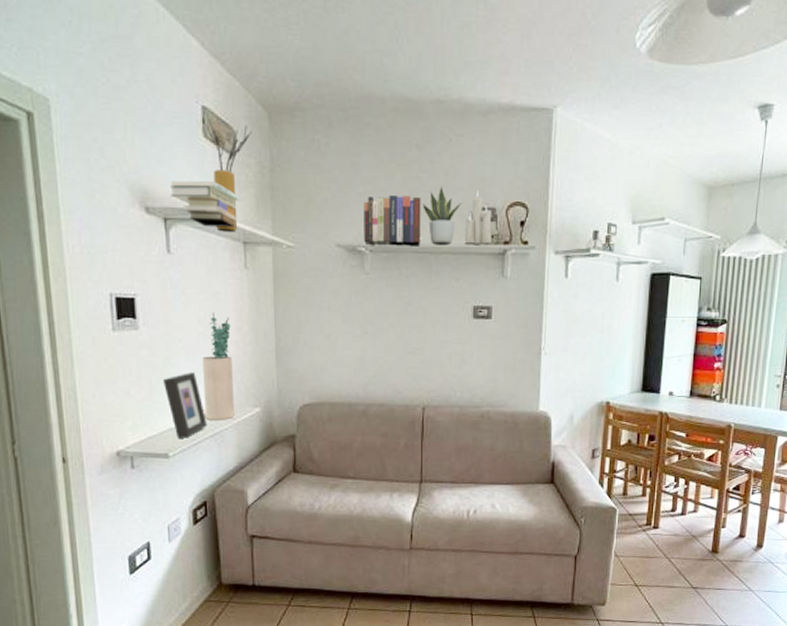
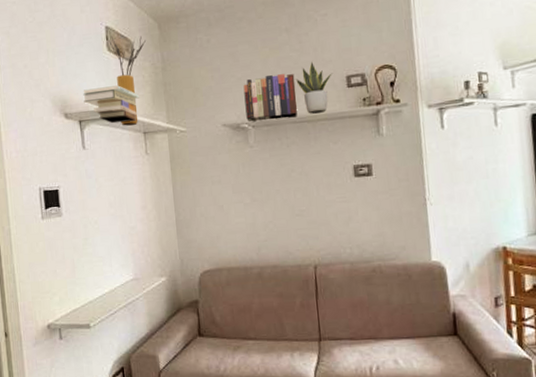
picture frame: present [163,372,207,438] -> none [83,249,121,310]
vase: present [202,312,235,422] -> none [114,195,144,293]
candle: present [464,190,492,245] -> none [337,59,365,111]

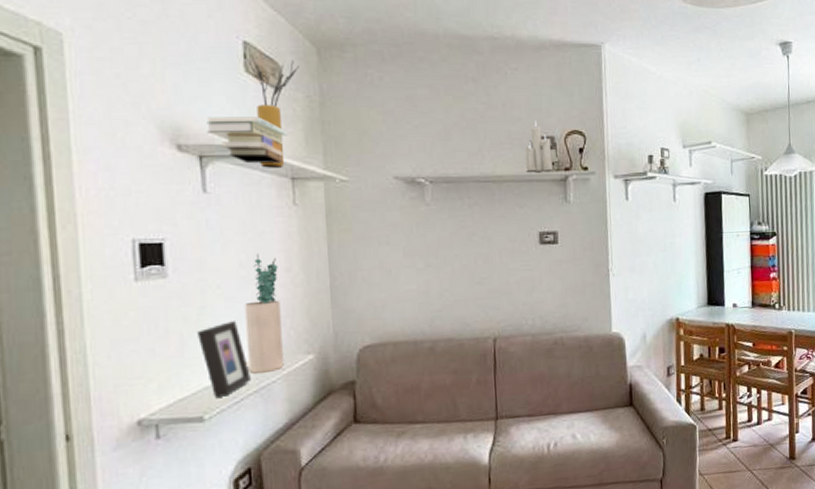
picture frame: none [83,249,121,310] -> present [198,321,251,398]
vase: none [114,195,144,293] -> present [245,253,284,375]
books: present [243,74,297,122] -> none [421,127,482,177]
potted plant: present [296,61,332,114] -> none [482,117,521,174]
candle: none [337,59,365,111] -> present [525,120,553,173]

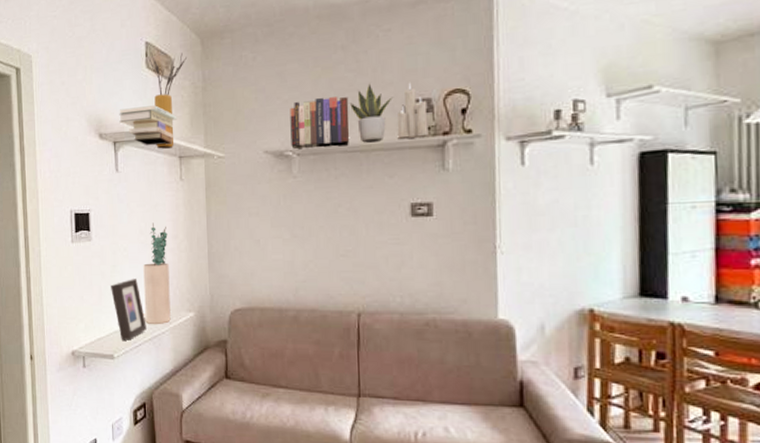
books: none [421,127,482,177] -> present [290,97,350,150]
potted plant: none [482,117,521,174] -> present [350,83,393,143]

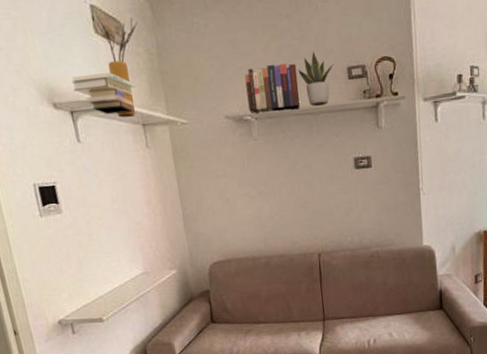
picture frame: present [111,279,147,341] -> none [89,245,132,304]
vase: present [143,222,171,325] -> none [120,190,155,286]
candle: present [397,82,429,140] -> none [339,50,365,103]

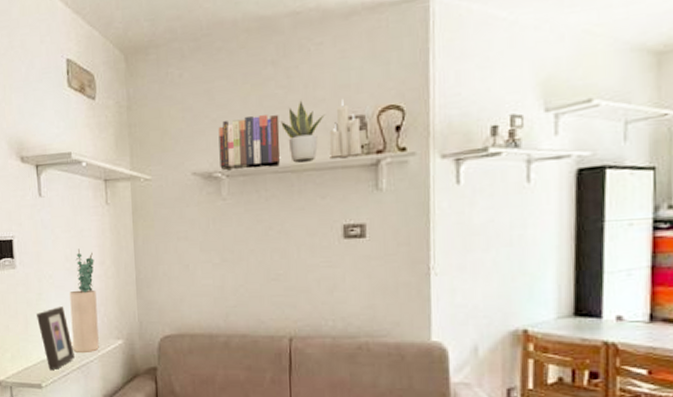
books: present [72,73,136,115] -> none [41,126,102,169]
picture frame: none [89,245,132,304] -> present [37,307,75,370]
vase: present [93,15,137,118] -> none [68,69,110,173]
vase: none [120,190,155,286] -> present [70,248,99,354]
candle: none [339,50,365,103] -> present [329,98,362,160]

